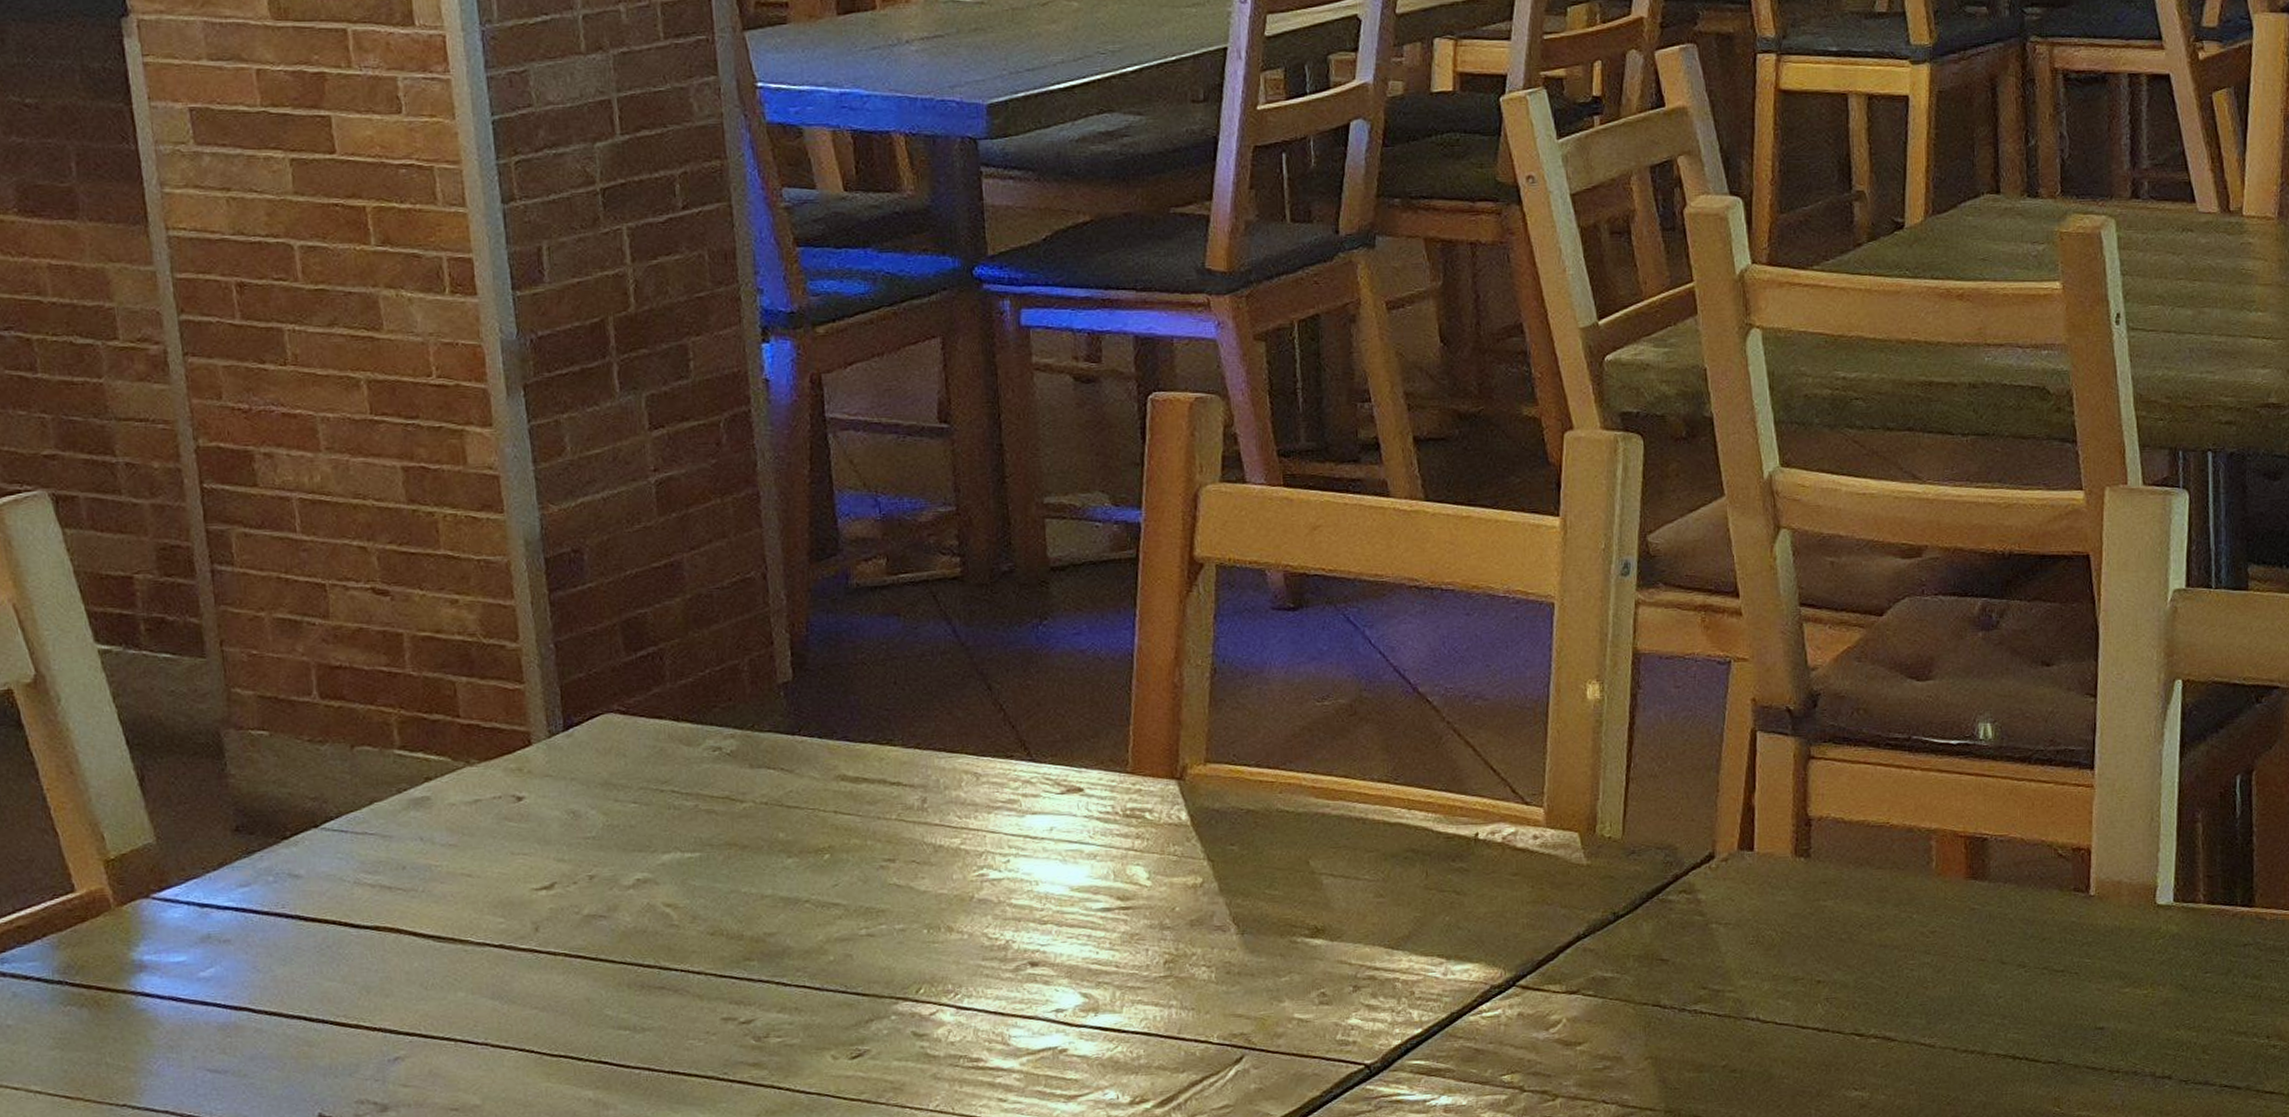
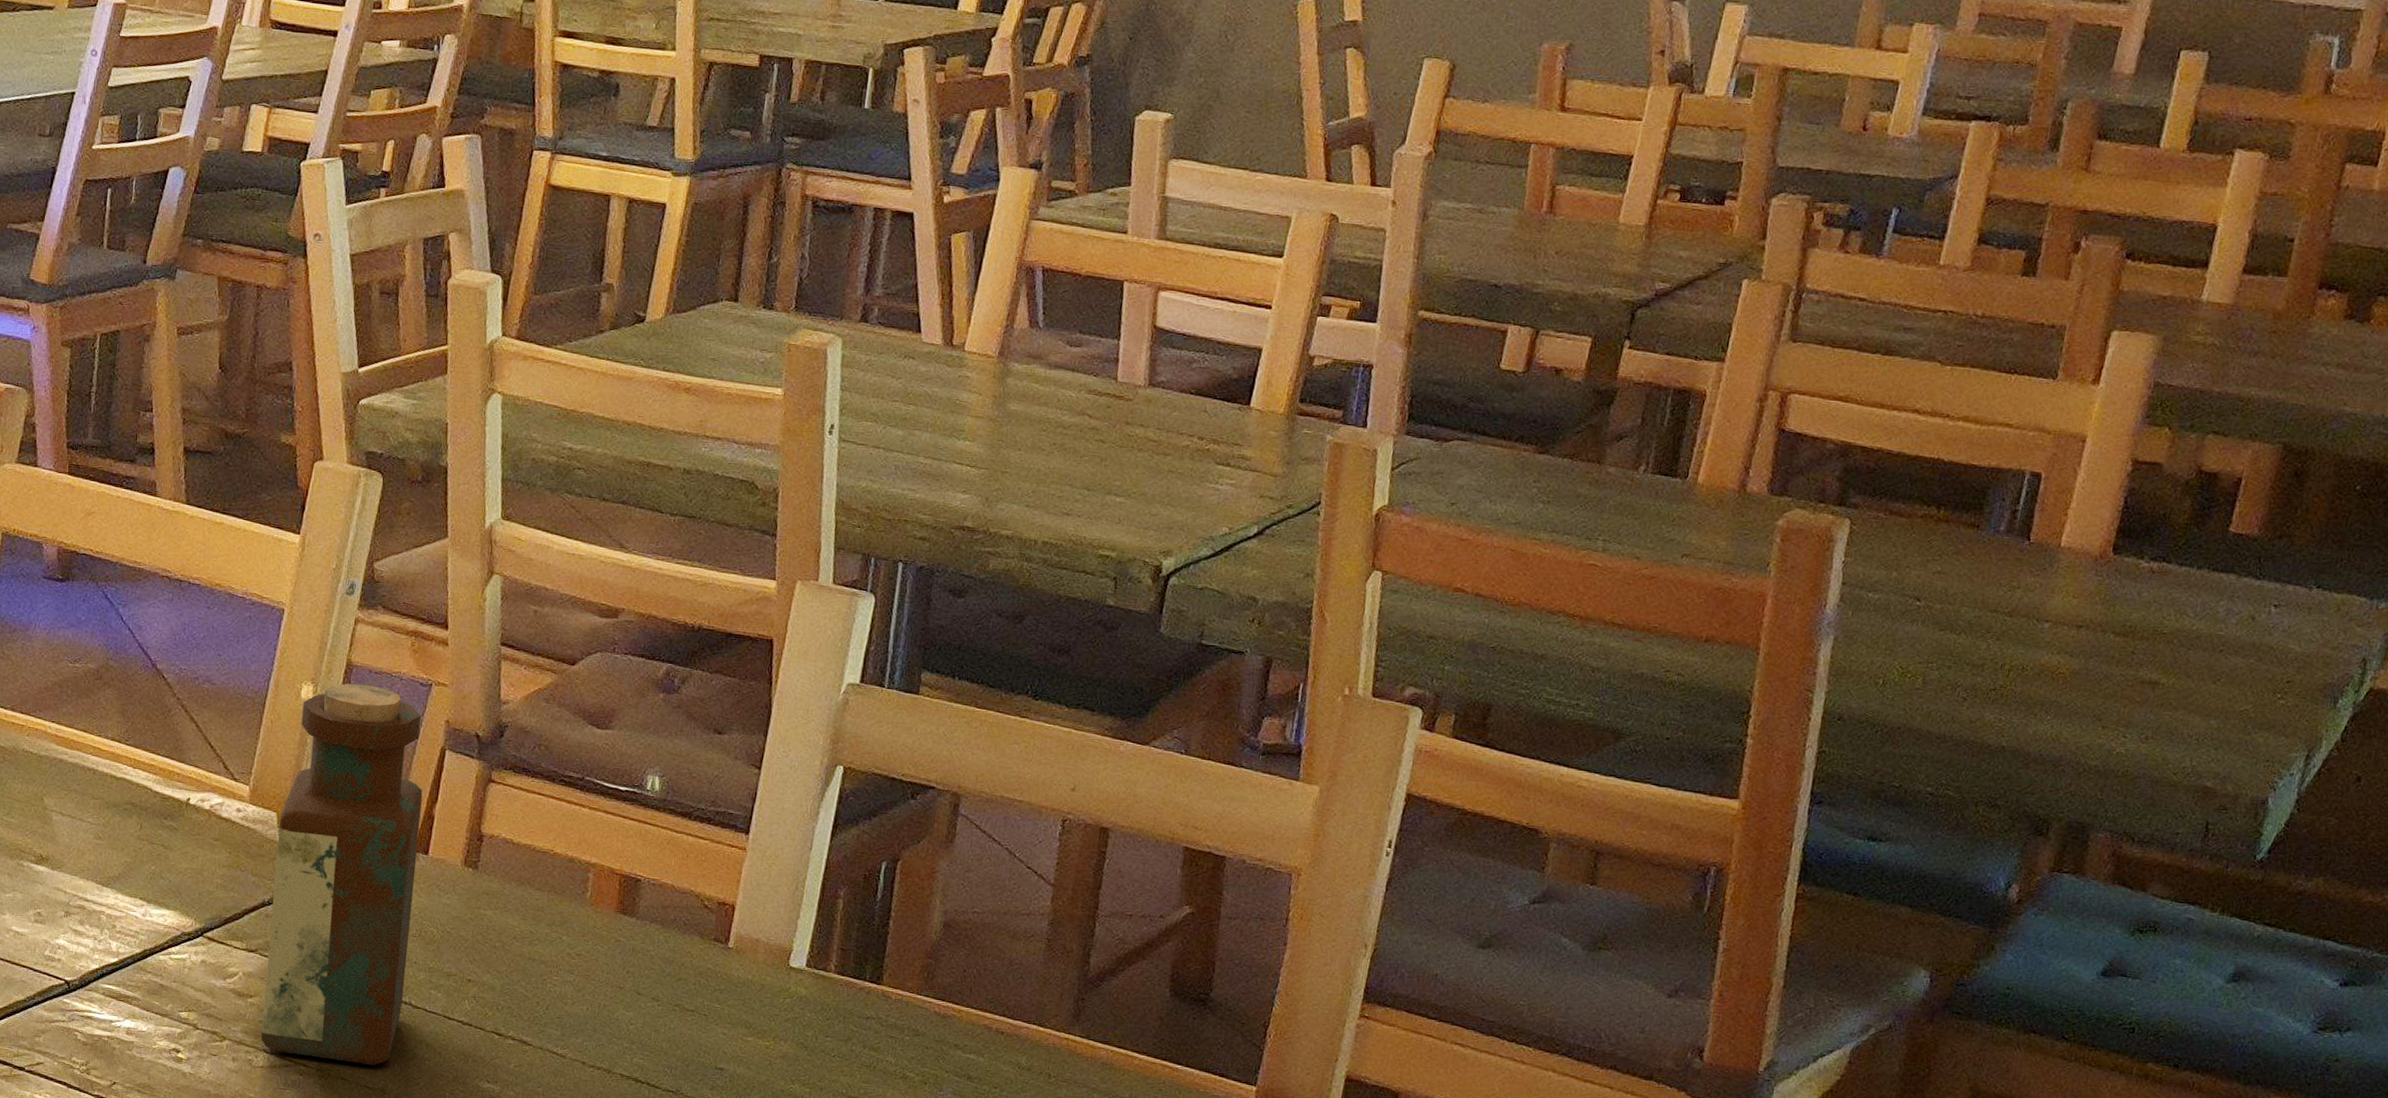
bottle: none [1583,673,1749,1100] -> present [260,683,423,1066]

